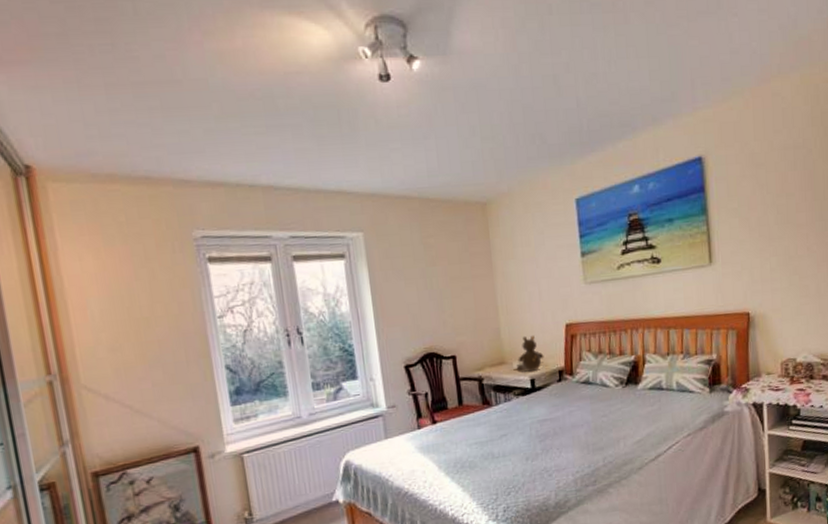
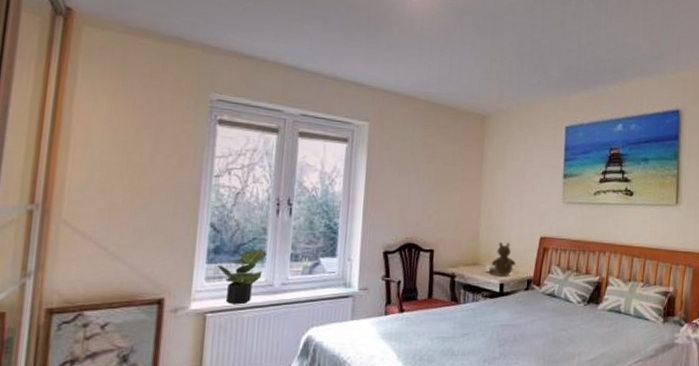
potted plant: none [242,383,288,442] -> present [217,249,267,305]

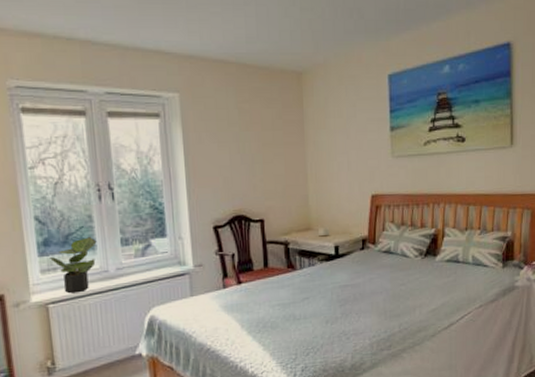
teddy bear: present [488,243,516,276] -> none [321,204,349,239]

